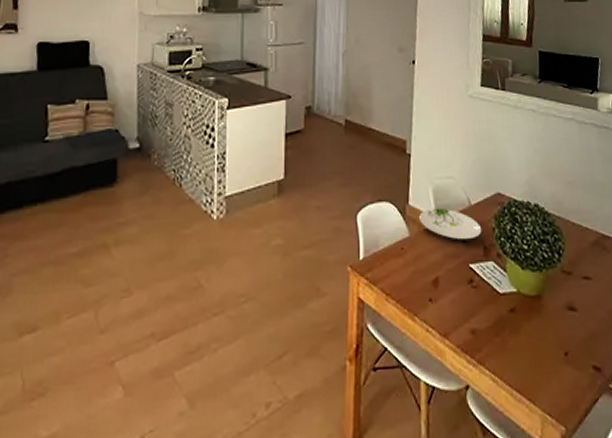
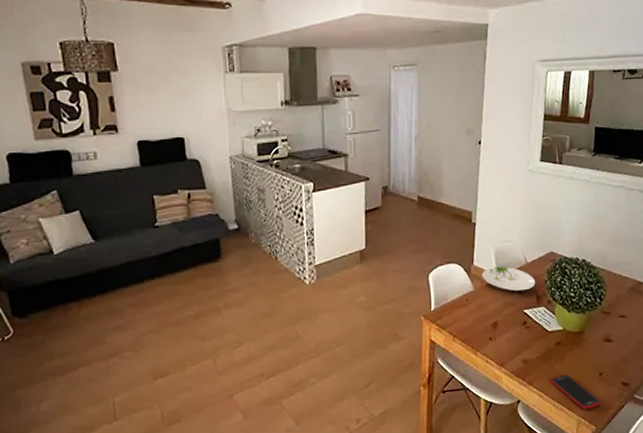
cell phone: none [505,351,569,403] -> present [550,373,601,410]

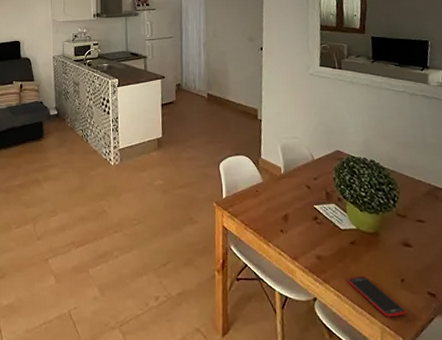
plate: present [481,266,536,292] -> none [269,161,325,187]

